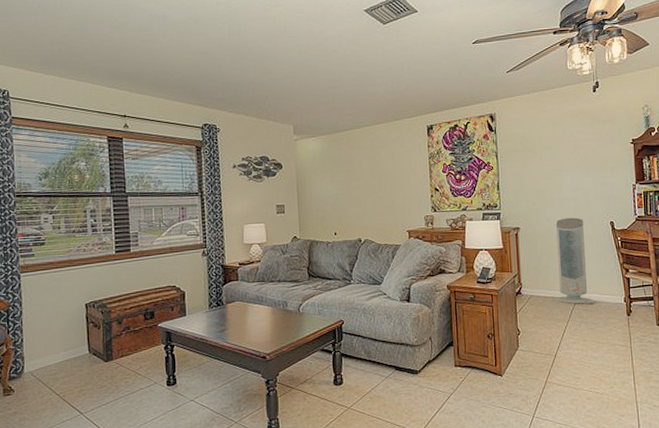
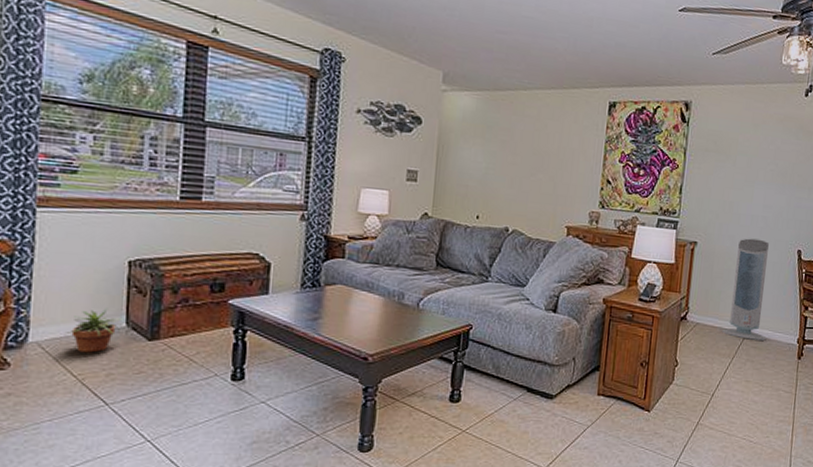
potted plant: none [47,341,87,376] -> present [64,308,124,353]

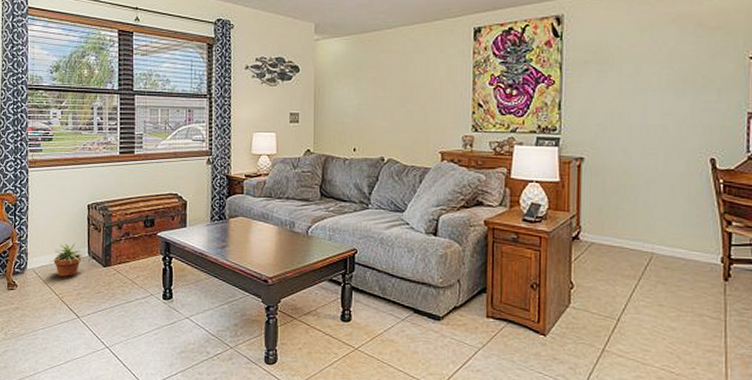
air purifier: present [722,238,769,341] -> none [623,150,678,260]

